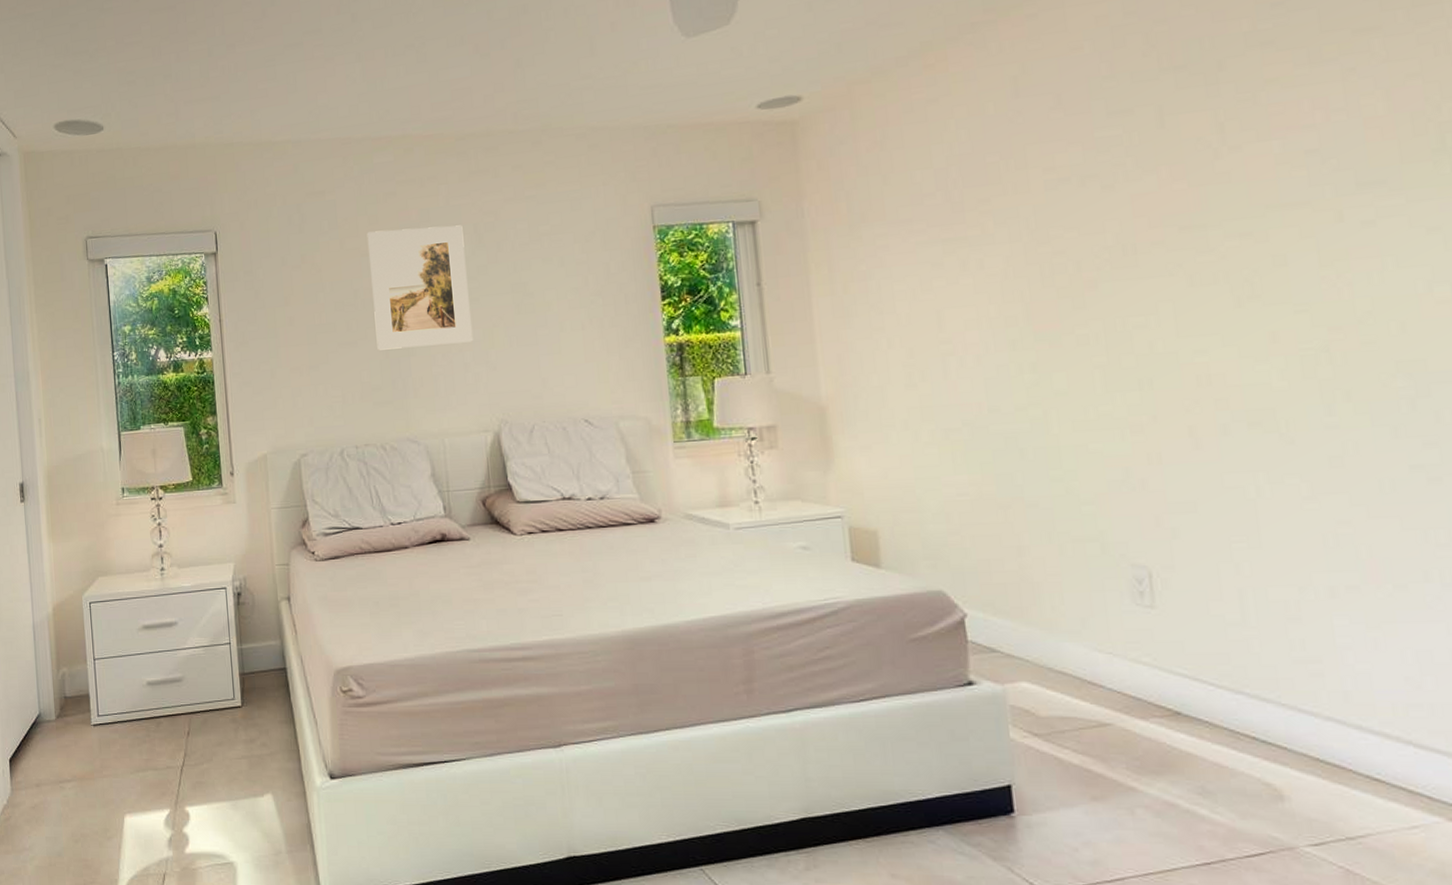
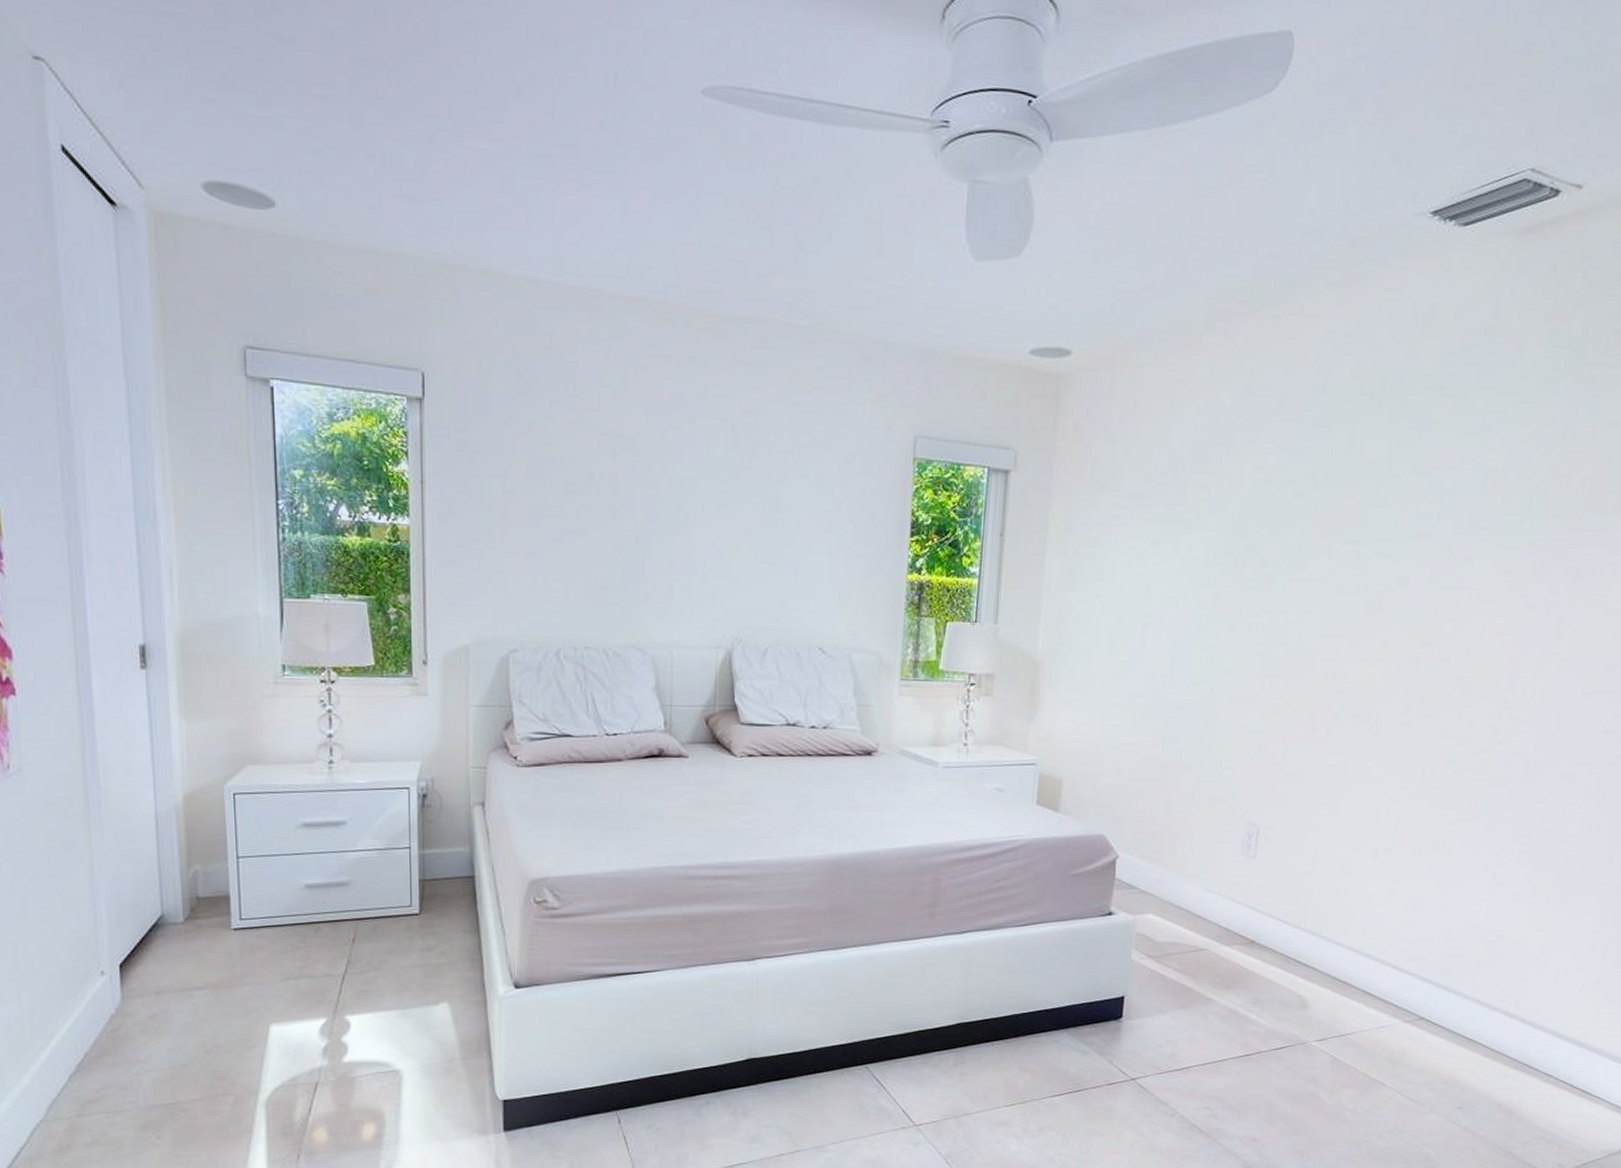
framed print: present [366,225,474,350] -> none [609,408,719,551]

